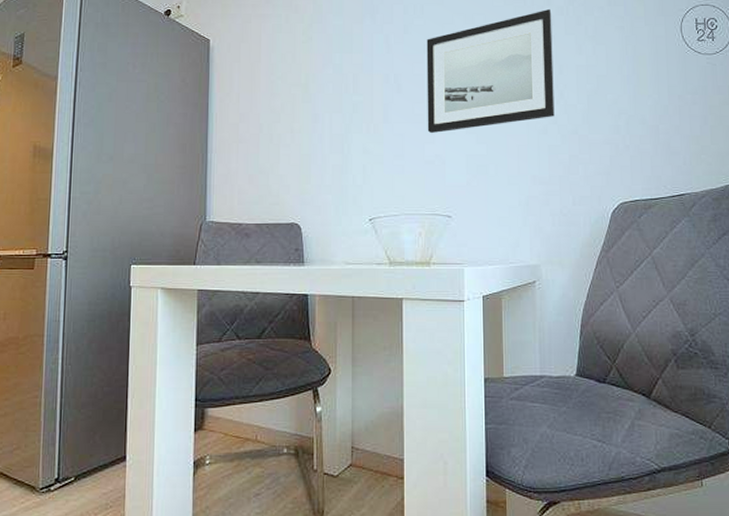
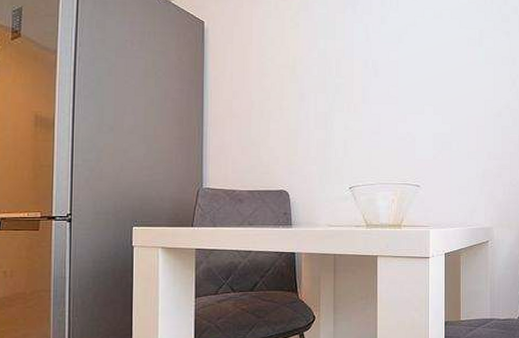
wall art: present [426,8,555,134] -> none [400,8,508,114]

